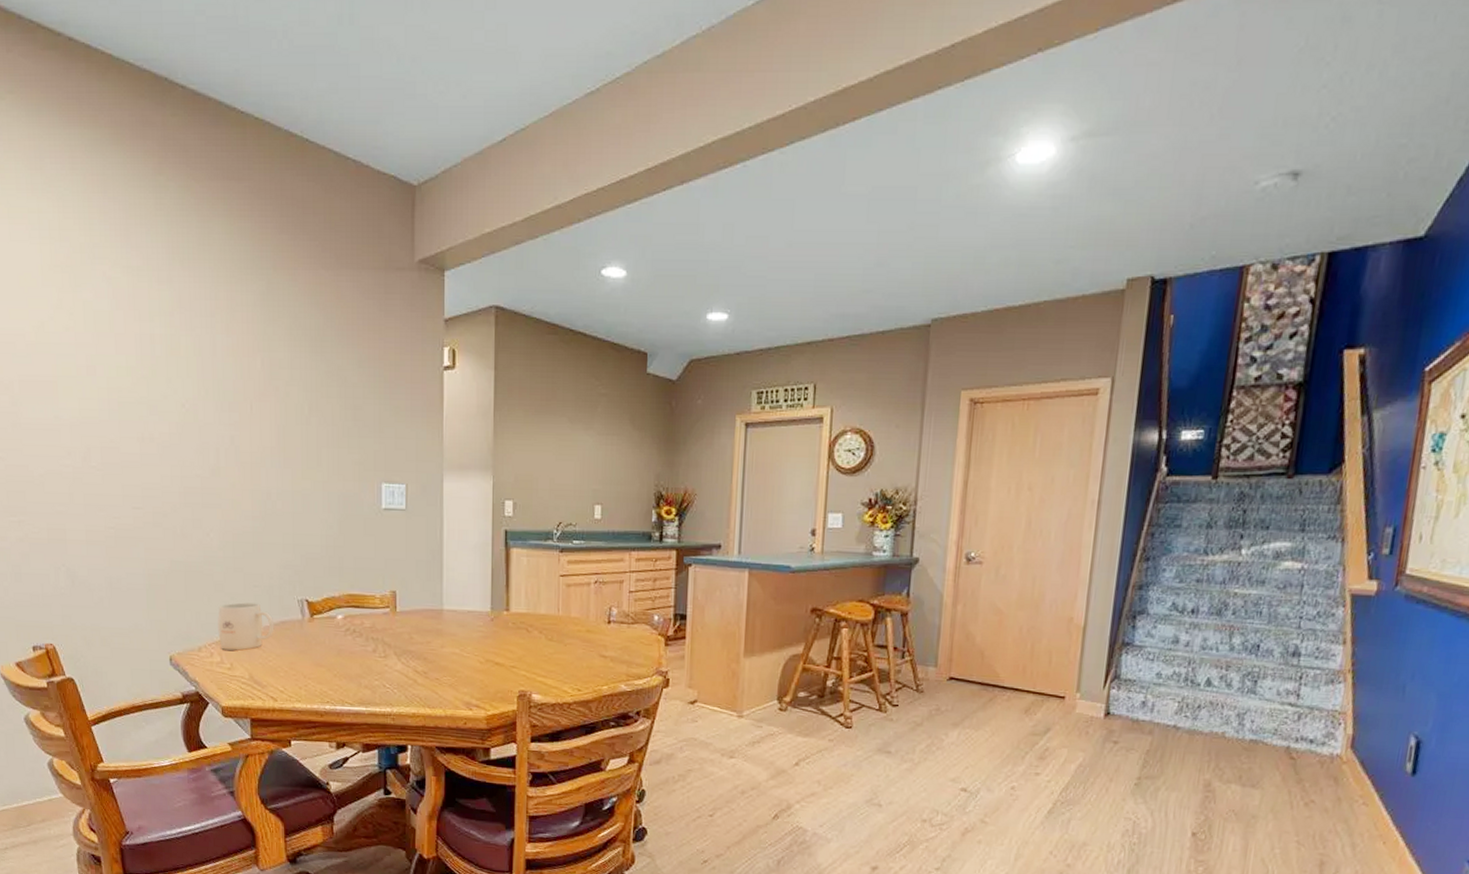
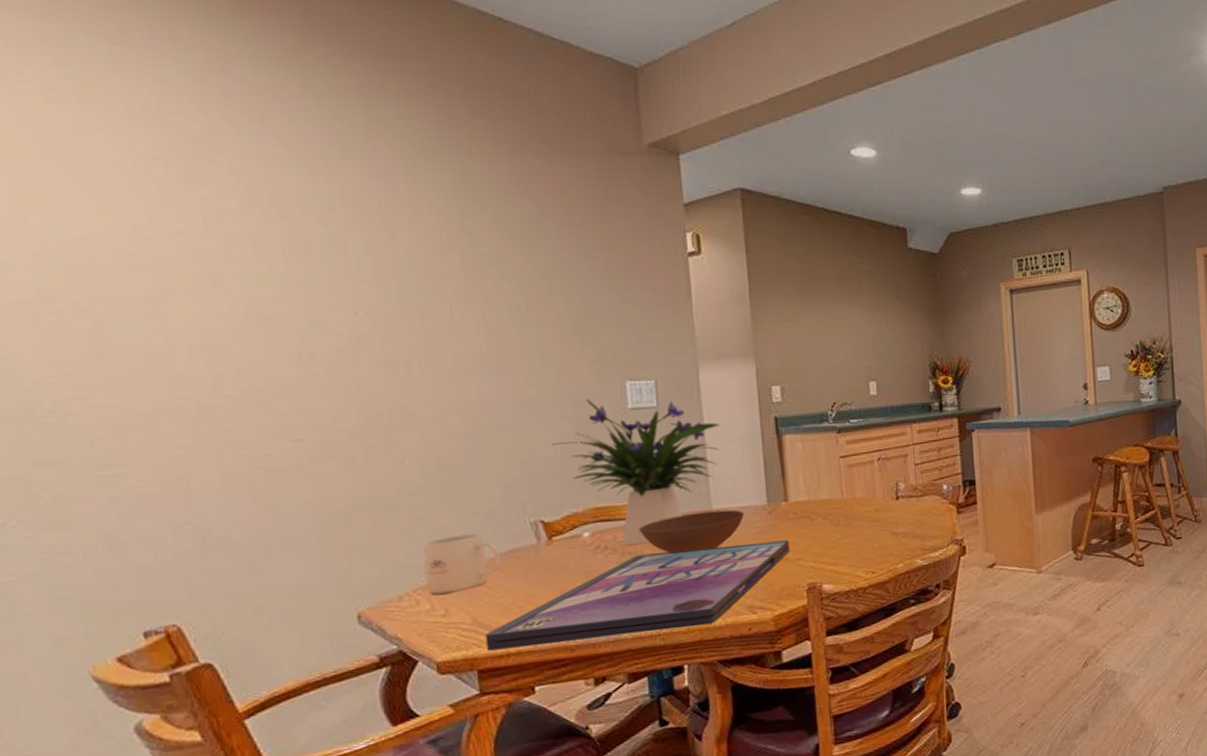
video game case: none [258,641,506,714] -> present [485,540,789,651]
flower arrangement: none [319,496,456,633] -> present [552,399,719,547]
bowl: none [381,610,470,646] -> present [638,510,744,554]

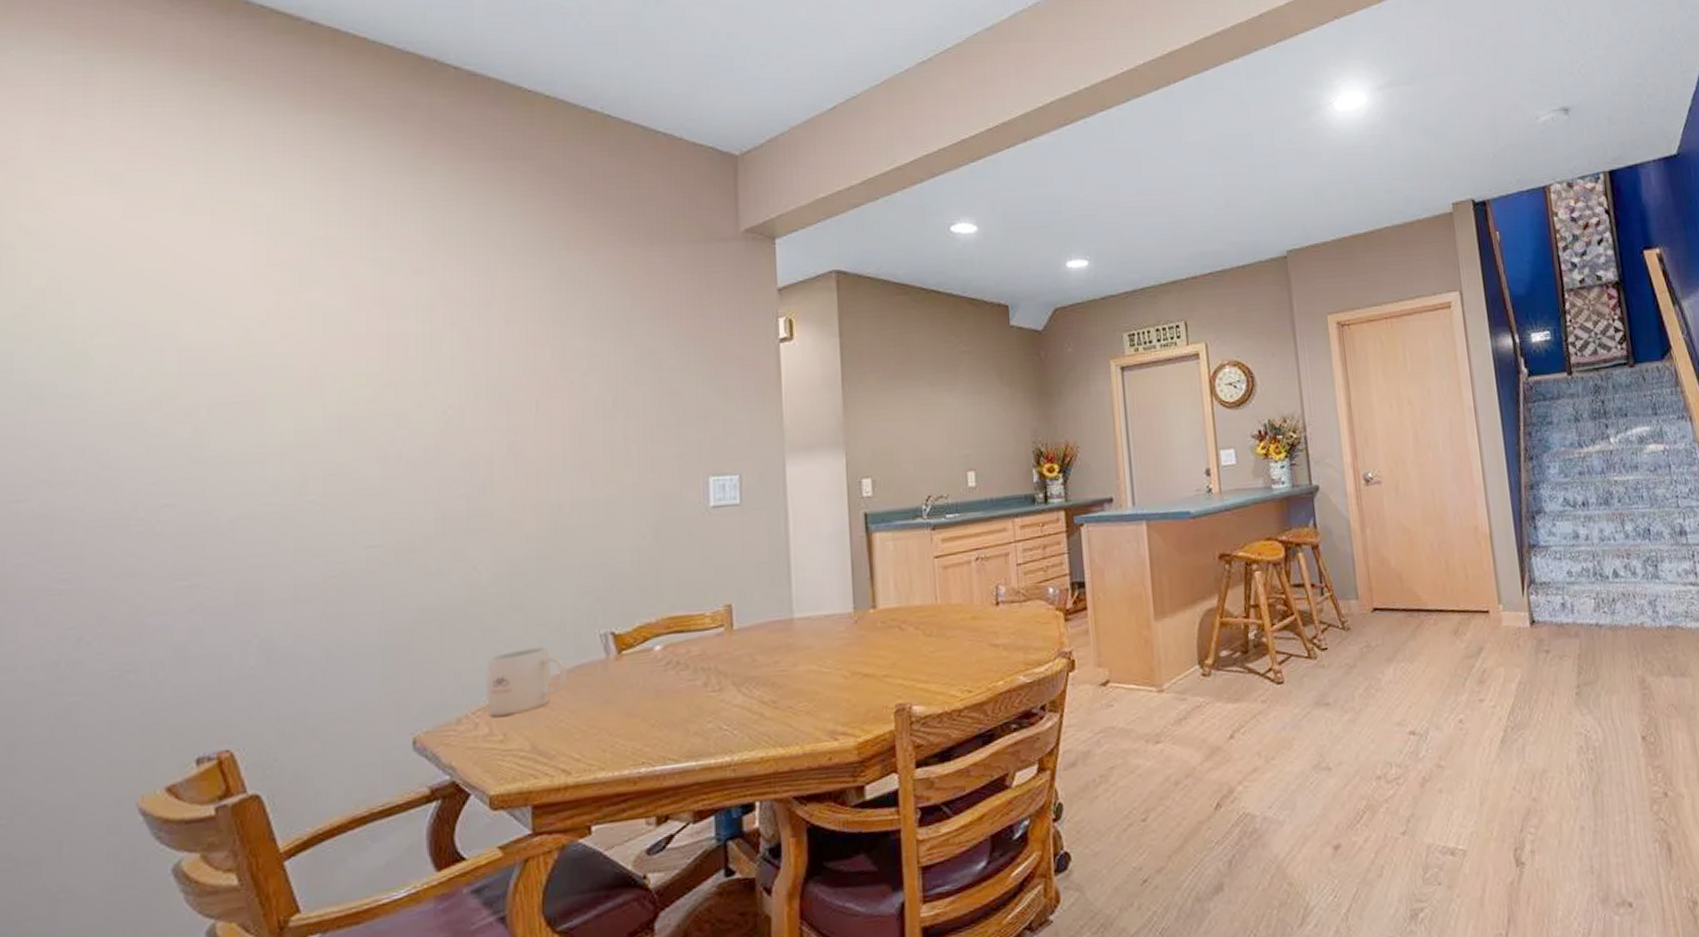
video game case: present [485,540,789,651] -> none [543,653,876,783]
flower arrangement: present [552,399,719,547] -> none [628,497,805,662]
bowl: present [638,510,744,554] -> none [713,618,828,670]

